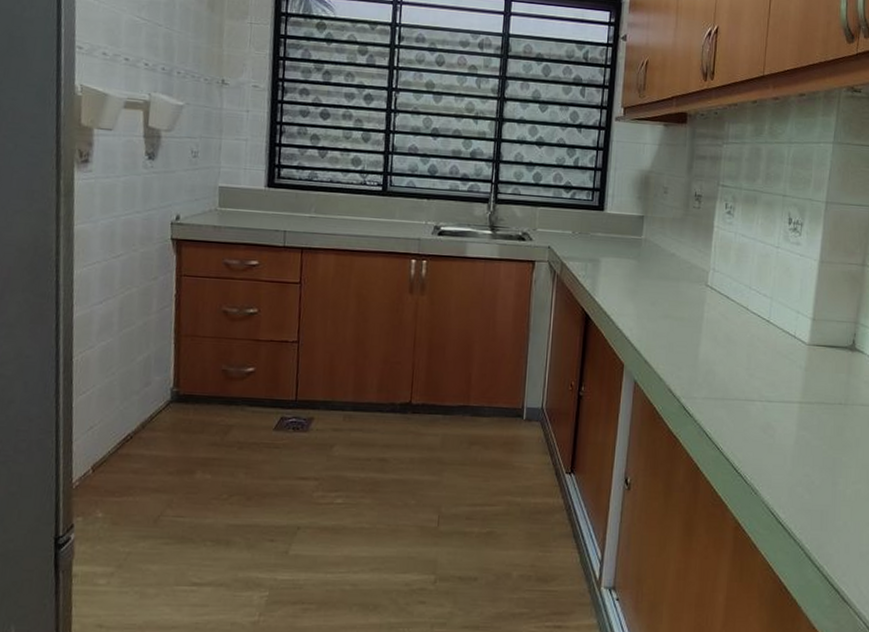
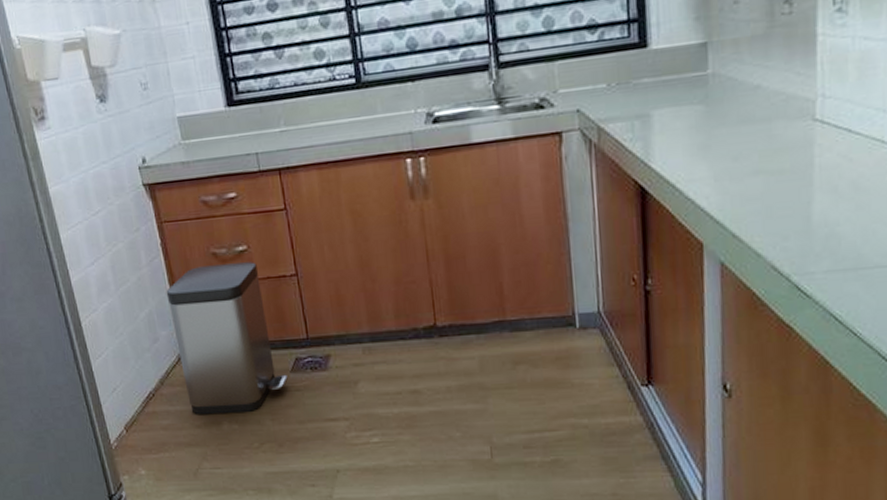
pedal bin: none [166,321,270,464] -> present [166,262,288,415]

